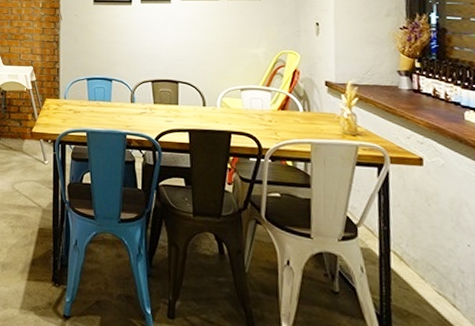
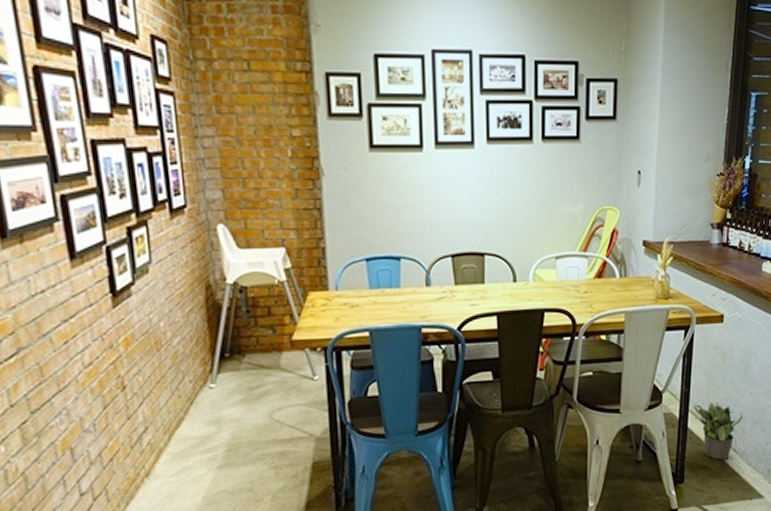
potted plant: none [396,245,461,314] -> present [694,401,743,460]

